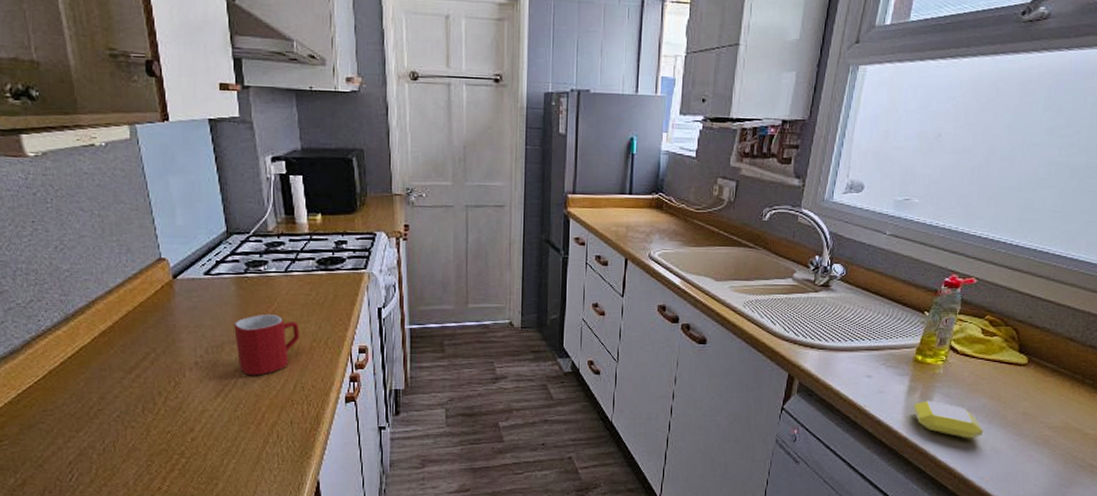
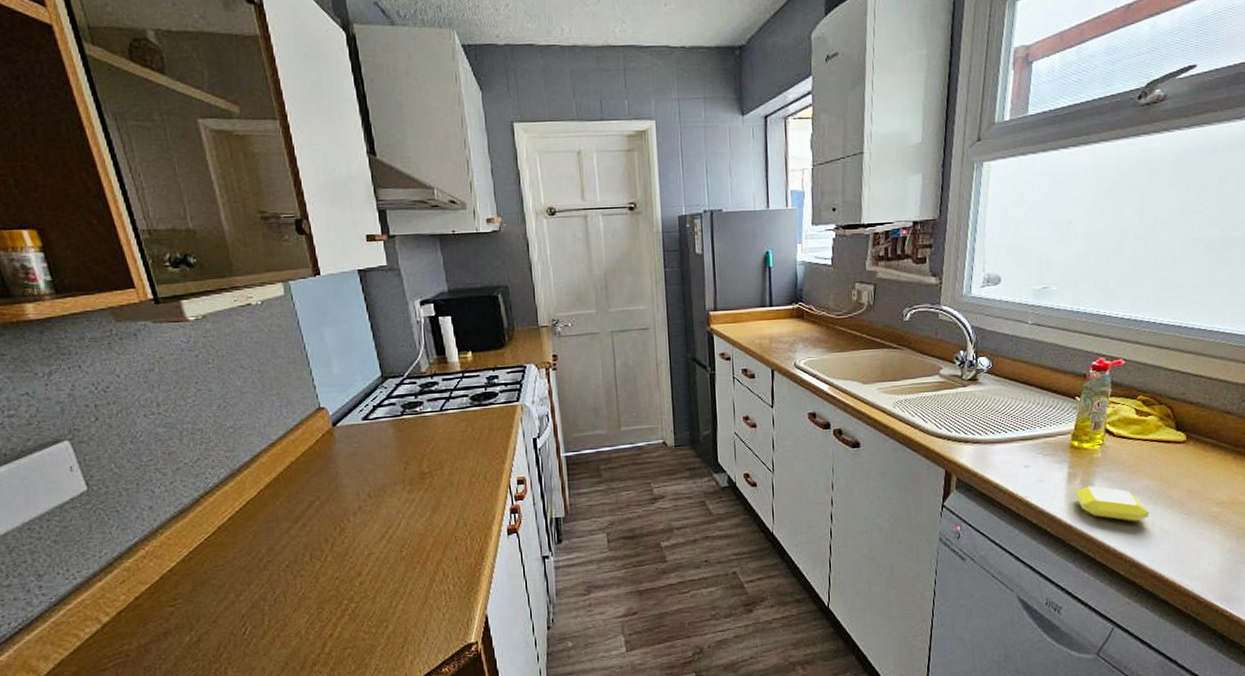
mug: present [234,313,300,376] -> none [394,452,459,516]

